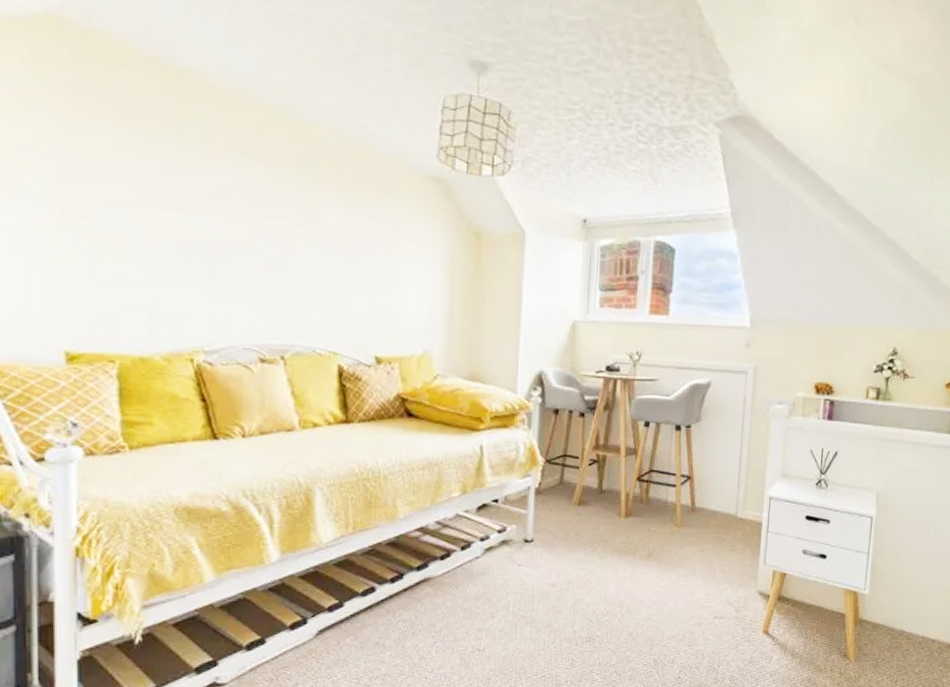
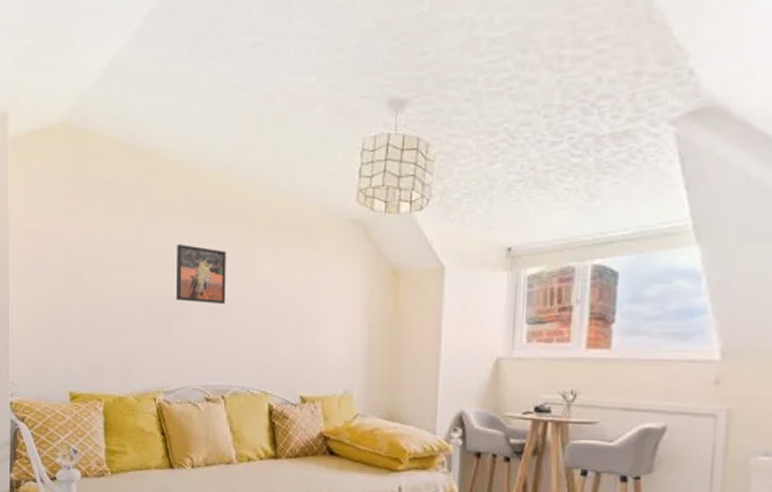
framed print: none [220,182,286,256] -> present [175,243,226,305]

